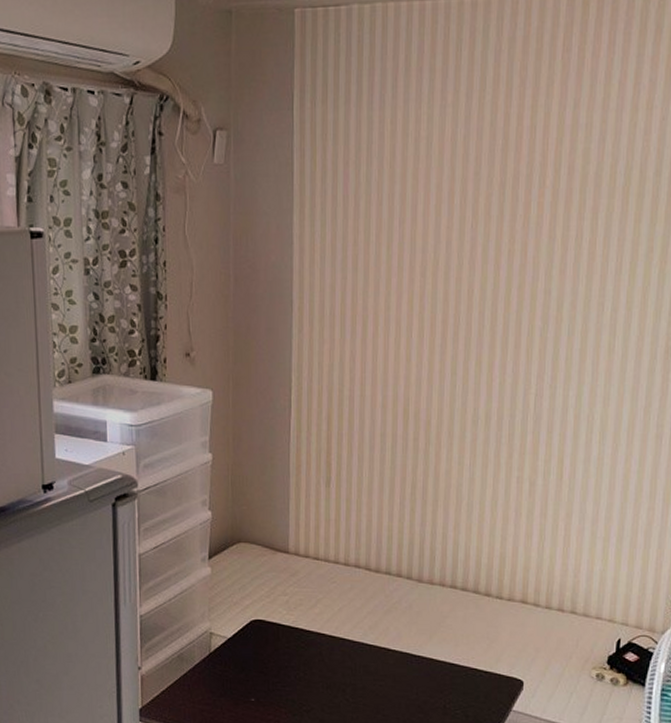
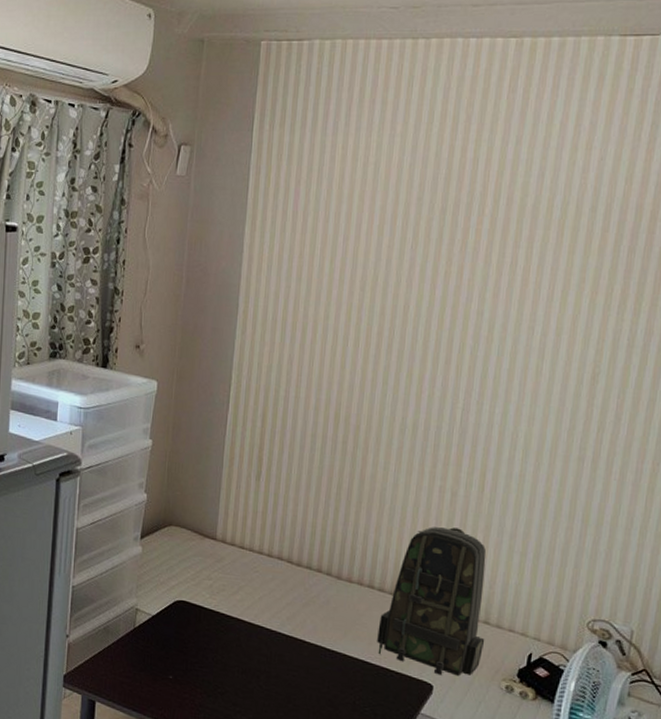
backpack: none [464,518,573,670] -> present [377,527,486,677]

